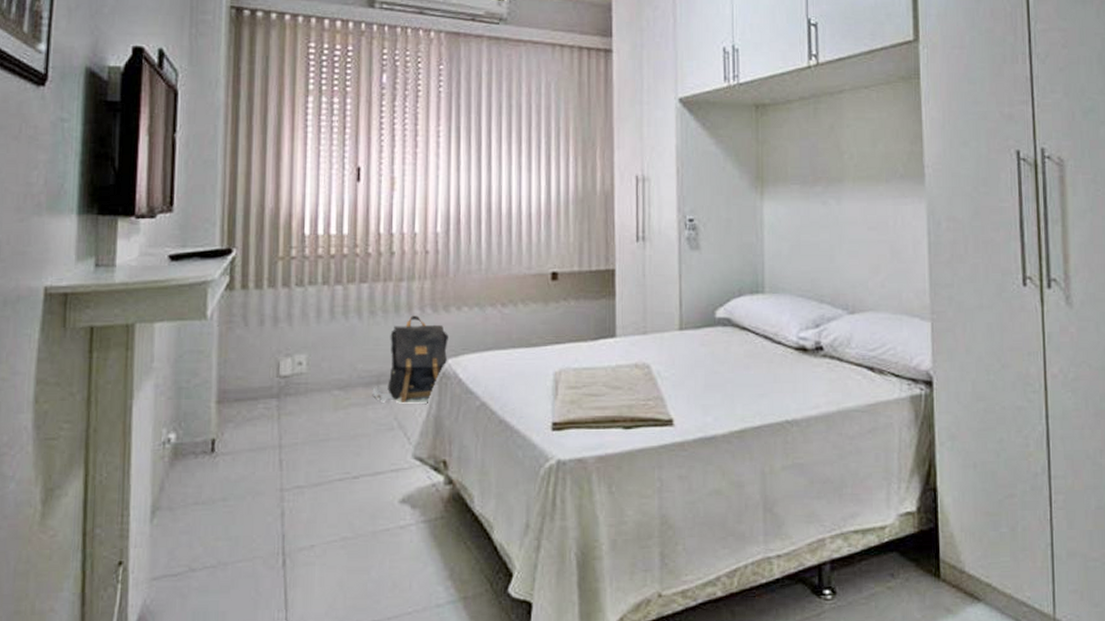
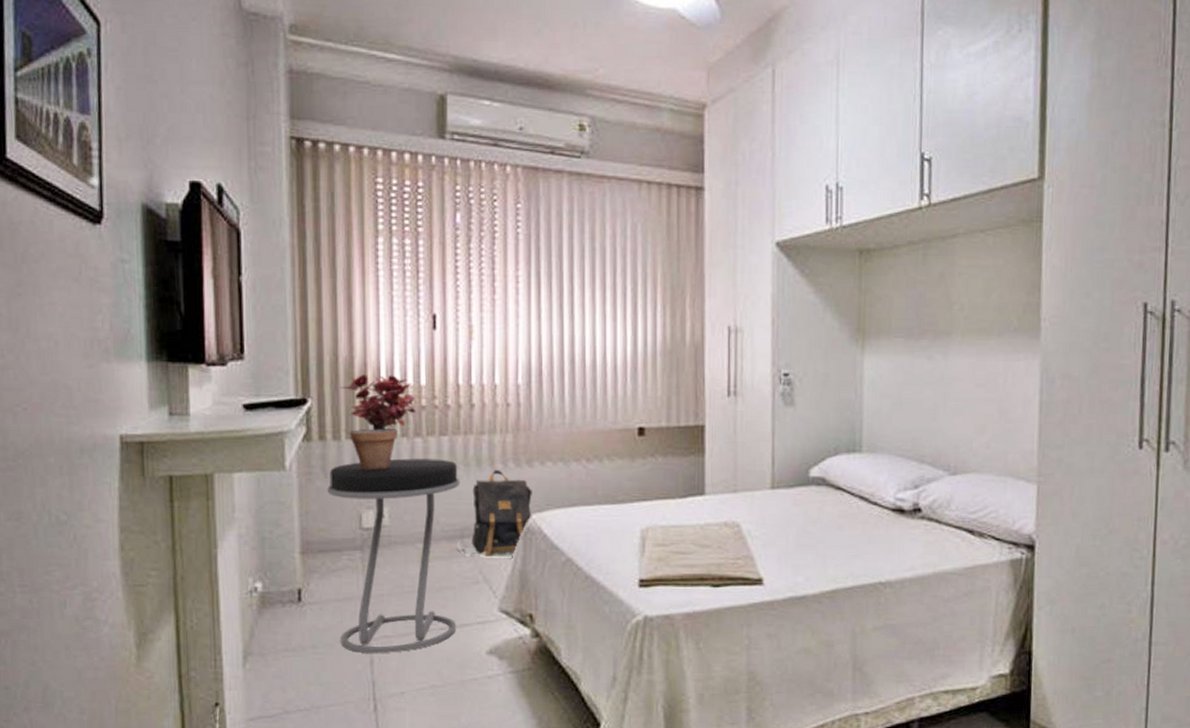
stool: none [247,306,379,505] -> present [327,458,461,653]
potted plant: none [264,225,338,319] -> present [340,374,417,471]

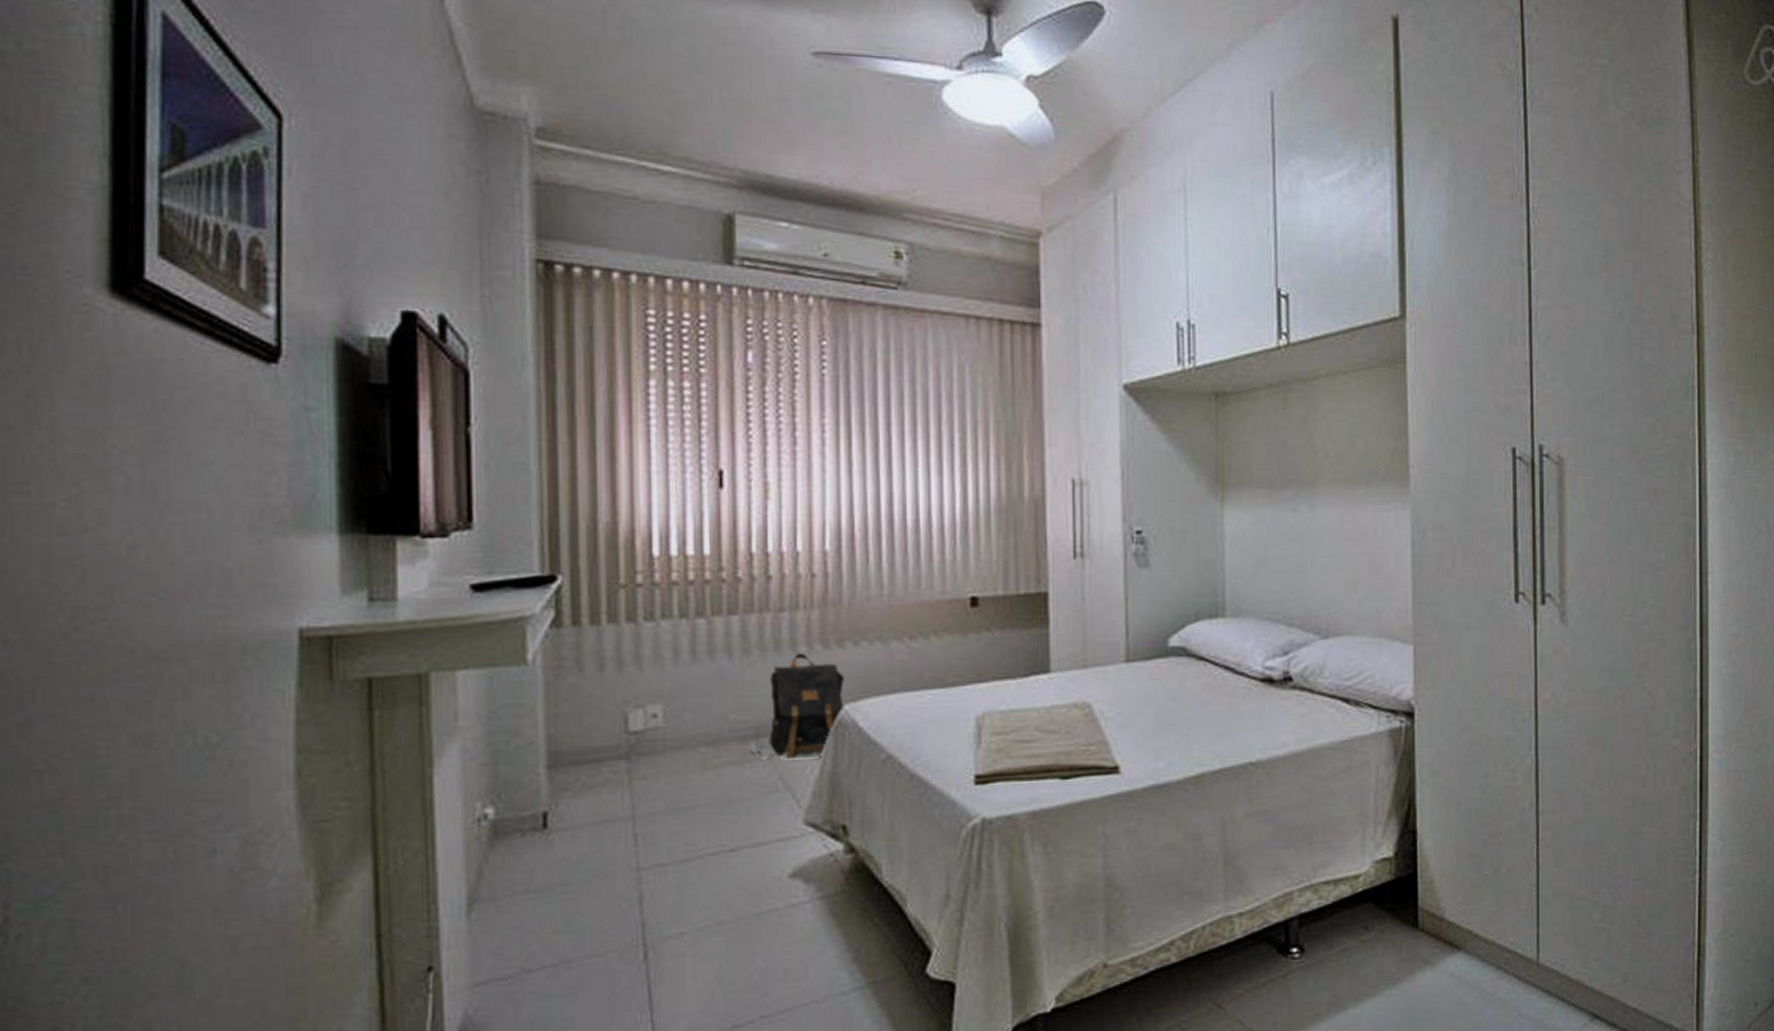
stool: present [327,458,461,653] -> none [582,643,755,888]
potted plant: present [340,374,417,471] -> none [599,543,699,661]

